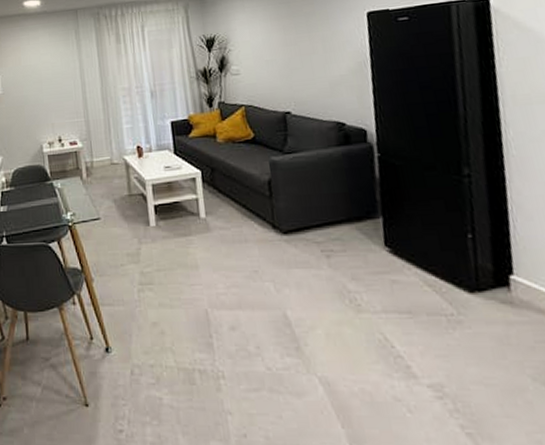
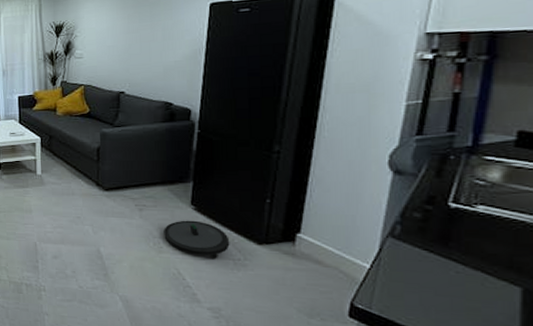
robot vacuum: none [358,266,438,317] -> present [164,220,230,260]

